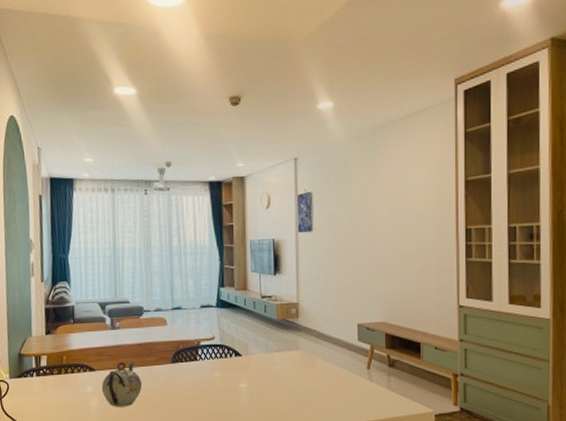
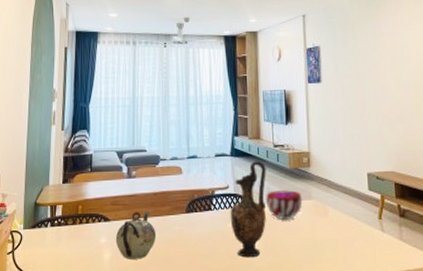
vase: none [216,312,253,406] -> present [230,161,267,258]
decorative bowl: none [251,341,290,369] -> present [265,190,303,219]

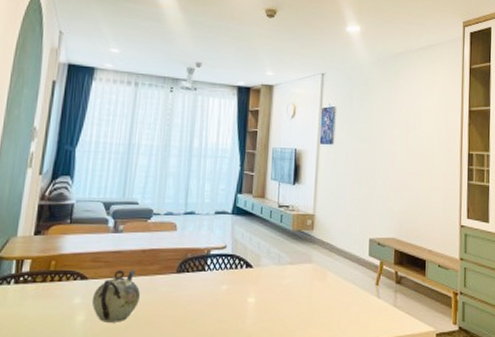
vase: present [230,161,267,258] -> none [224,221,268,322]
decorative bowl: present [265,190,303,219] -> none [264,252,303,283]

